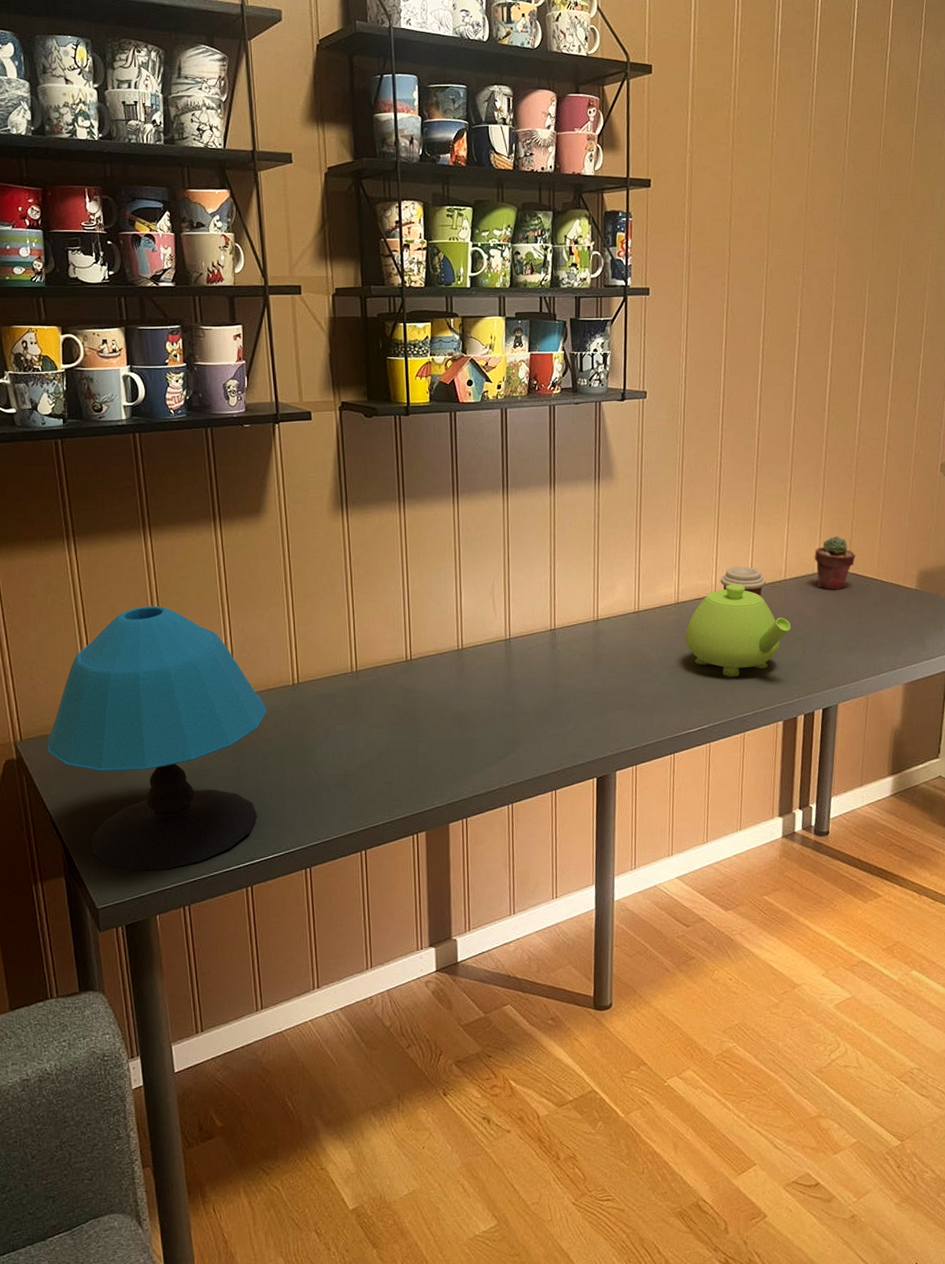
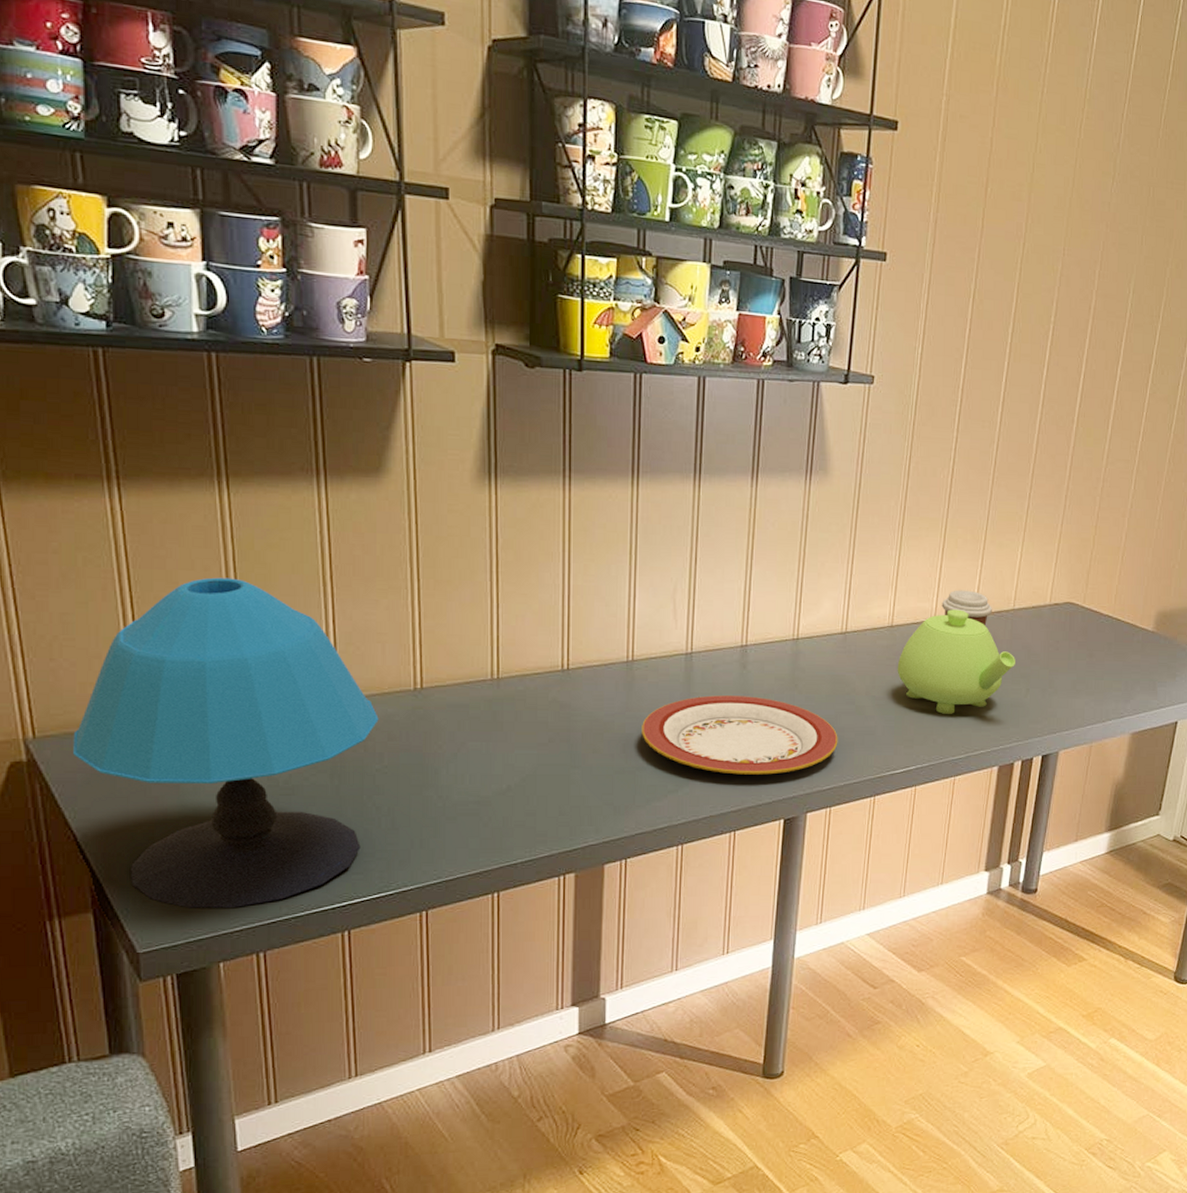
plate: none [473,672,639,741] -> present [642,695,838,775]
potted succulent: present [814,536,856,590] -> none [1048,565,1092,625]

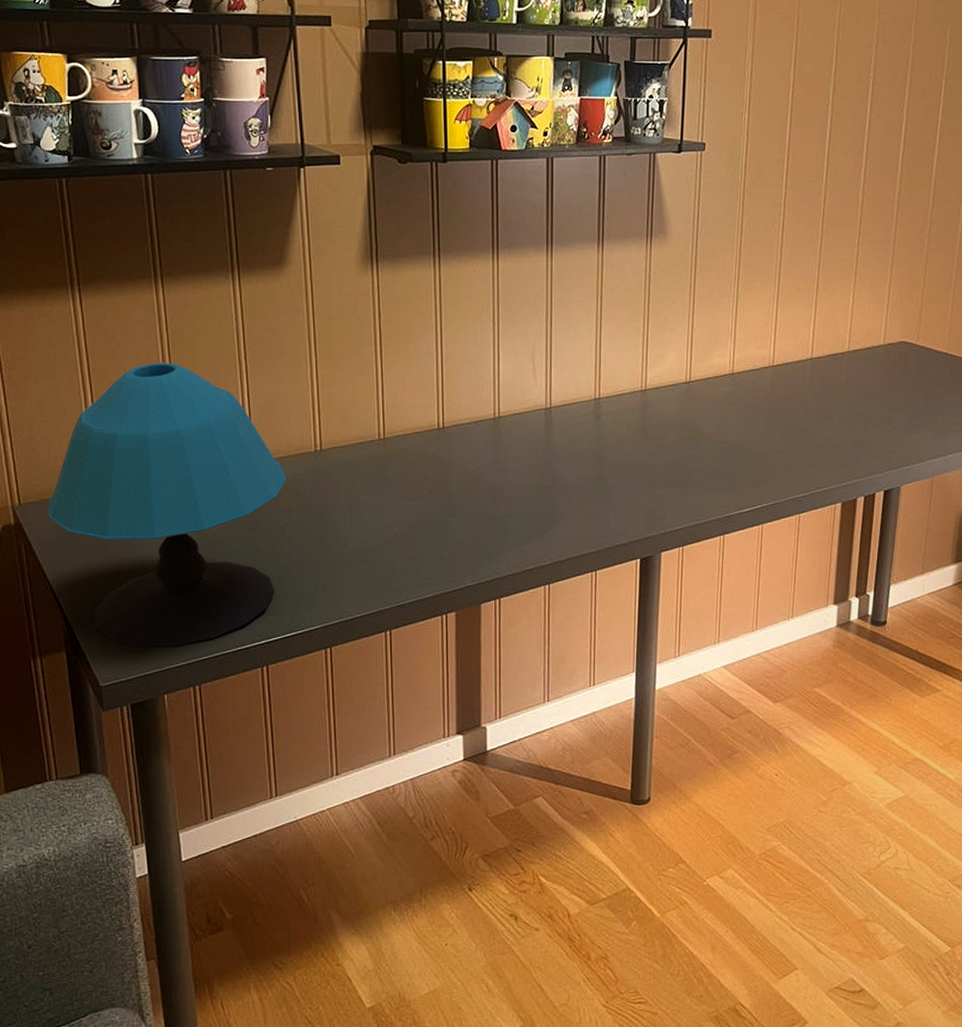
plate: present [642,695,838,775] -> none [509,445,687,518]
teapot: present [897,609,1015,714] -> none [739,354,853,454]
coffee cup: present [941,590,993,626] -> none [779,336,829,369]

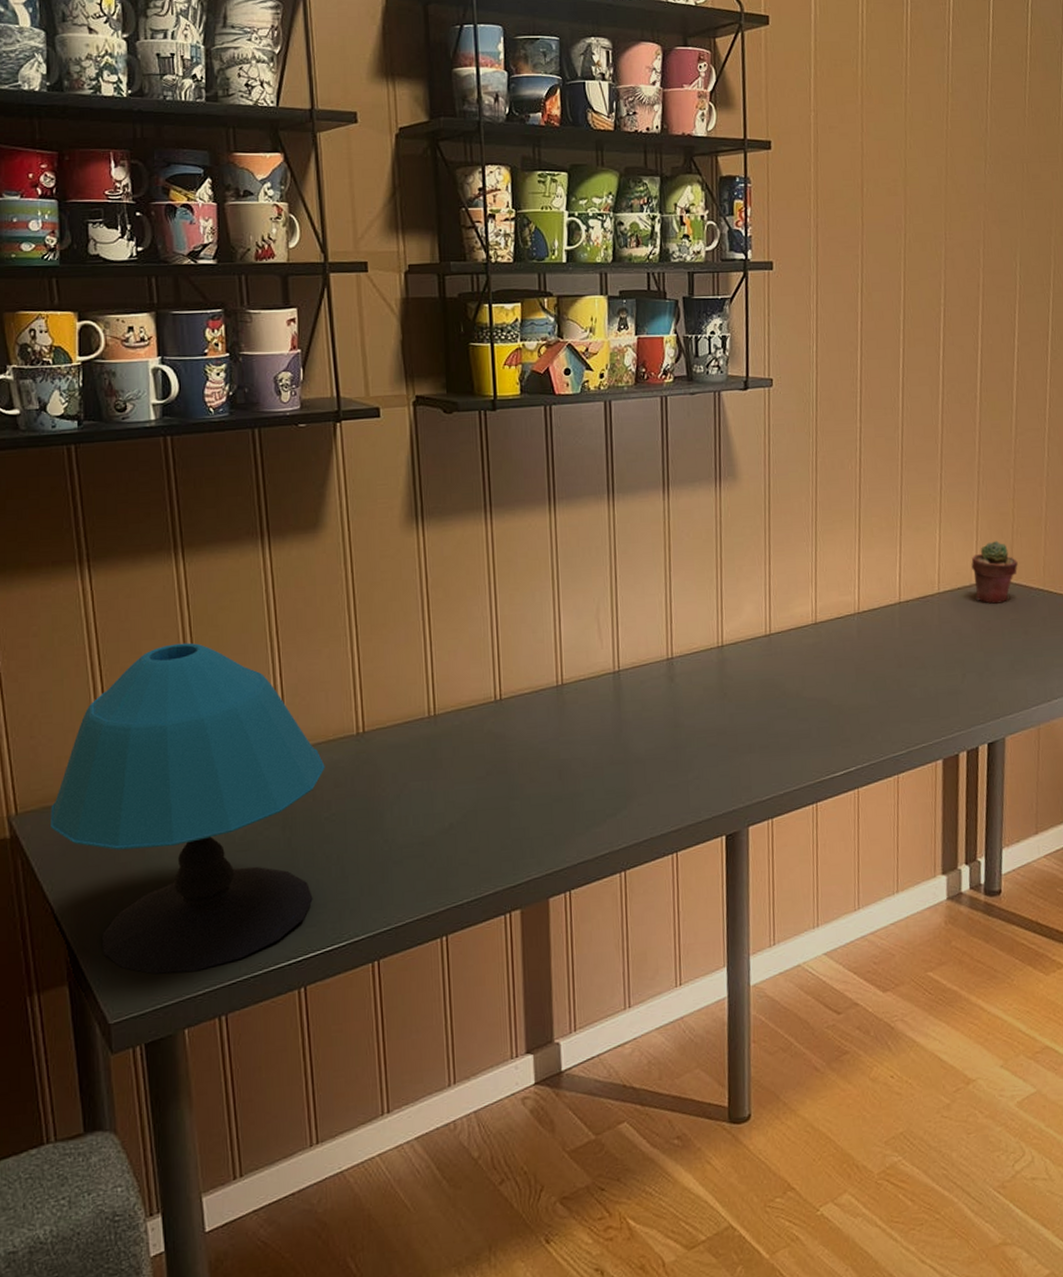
potted succulent: none [881,305,925,364] -> present [971,541,1018,604]

